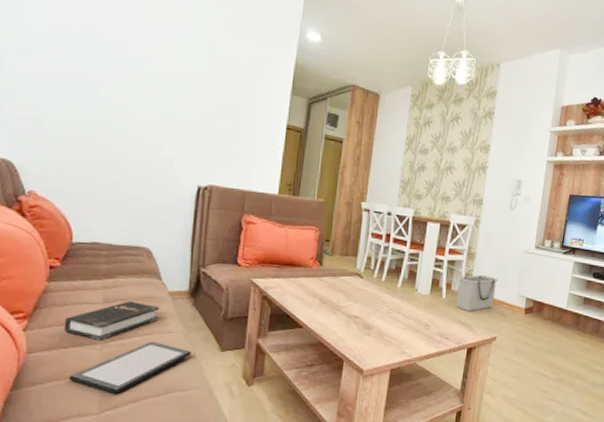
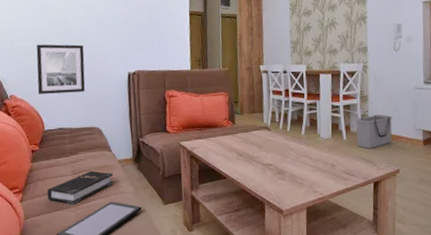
wall art: none [69,131,143,201] -> present [36,44,85,94]

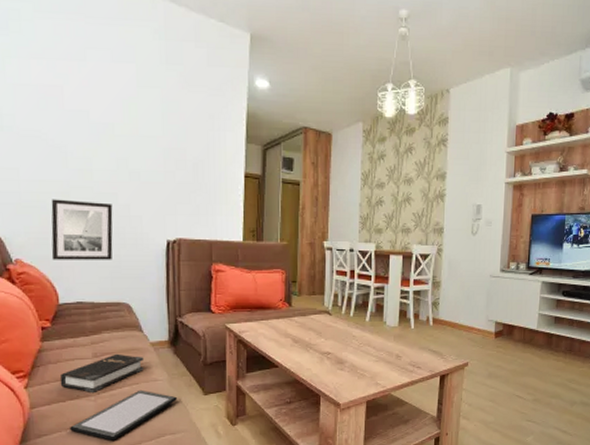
storage bin: present [356,114,393,149] -> none [425,303,465,339]

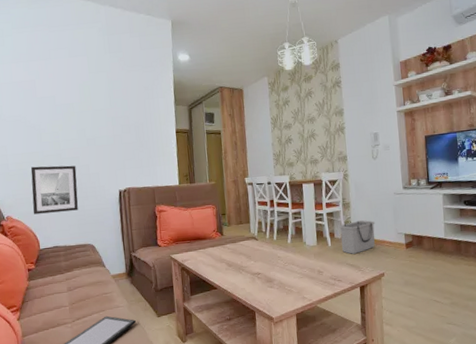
hardback book: present [59,353,144,392] -> none [43,286,108,321]
storage bin: none [425,303,465,339] -> present [339,220,375,254]

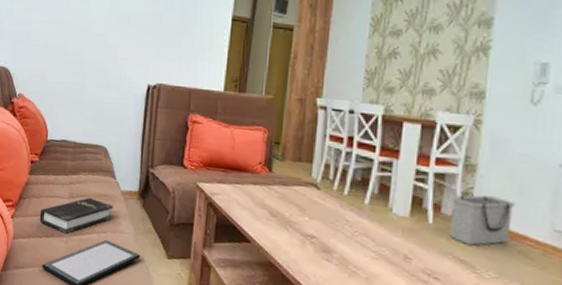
wall art: present [30,165,78,215] -> none [47,38,103,101]
hardback book: none [43,286,108,321] -> present [39,197,114,234]

